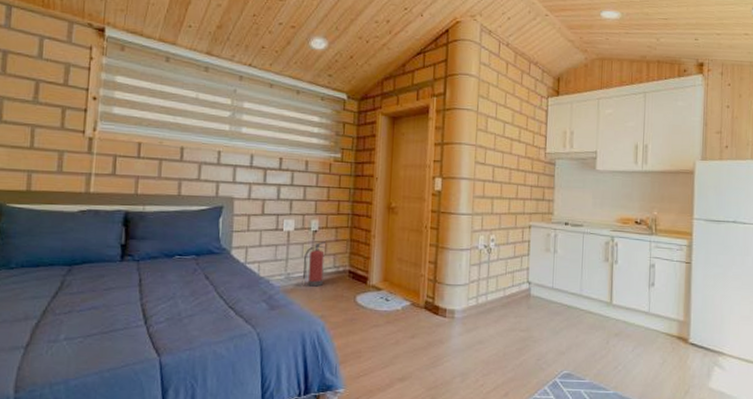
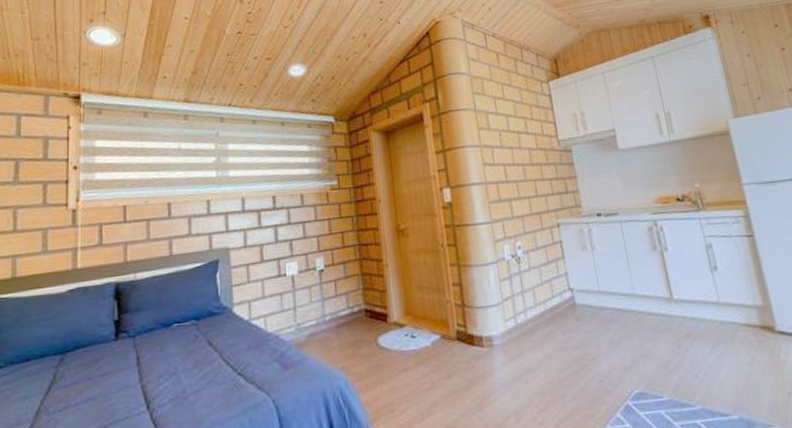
fire extinguisher: present [302,241,325,287] -> none [313,280,338,335]

